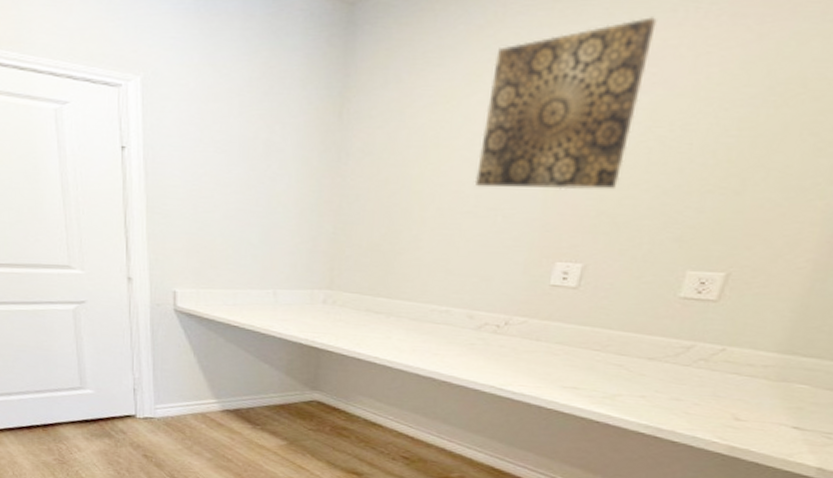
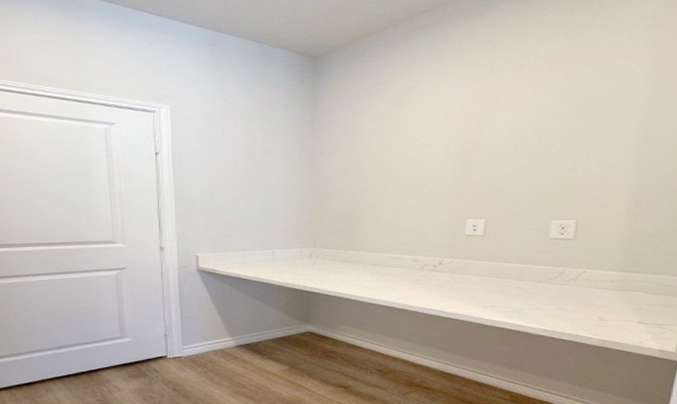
wall art: present [474,17,657,190] -> none [407,65,507,172]

